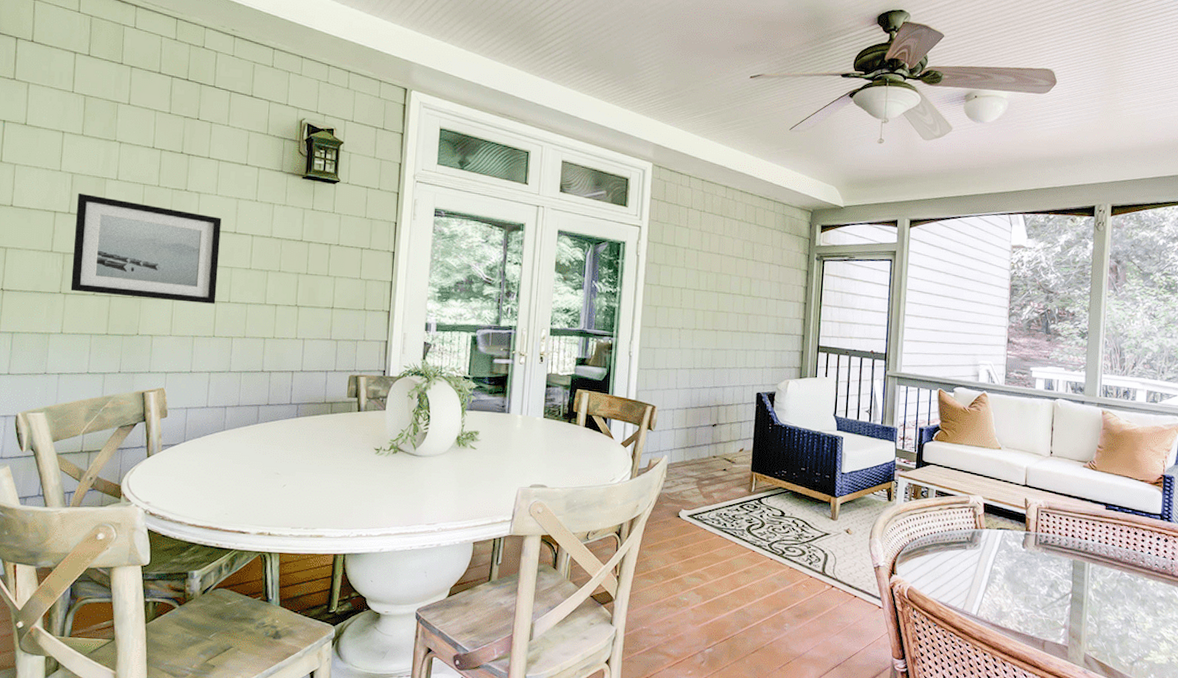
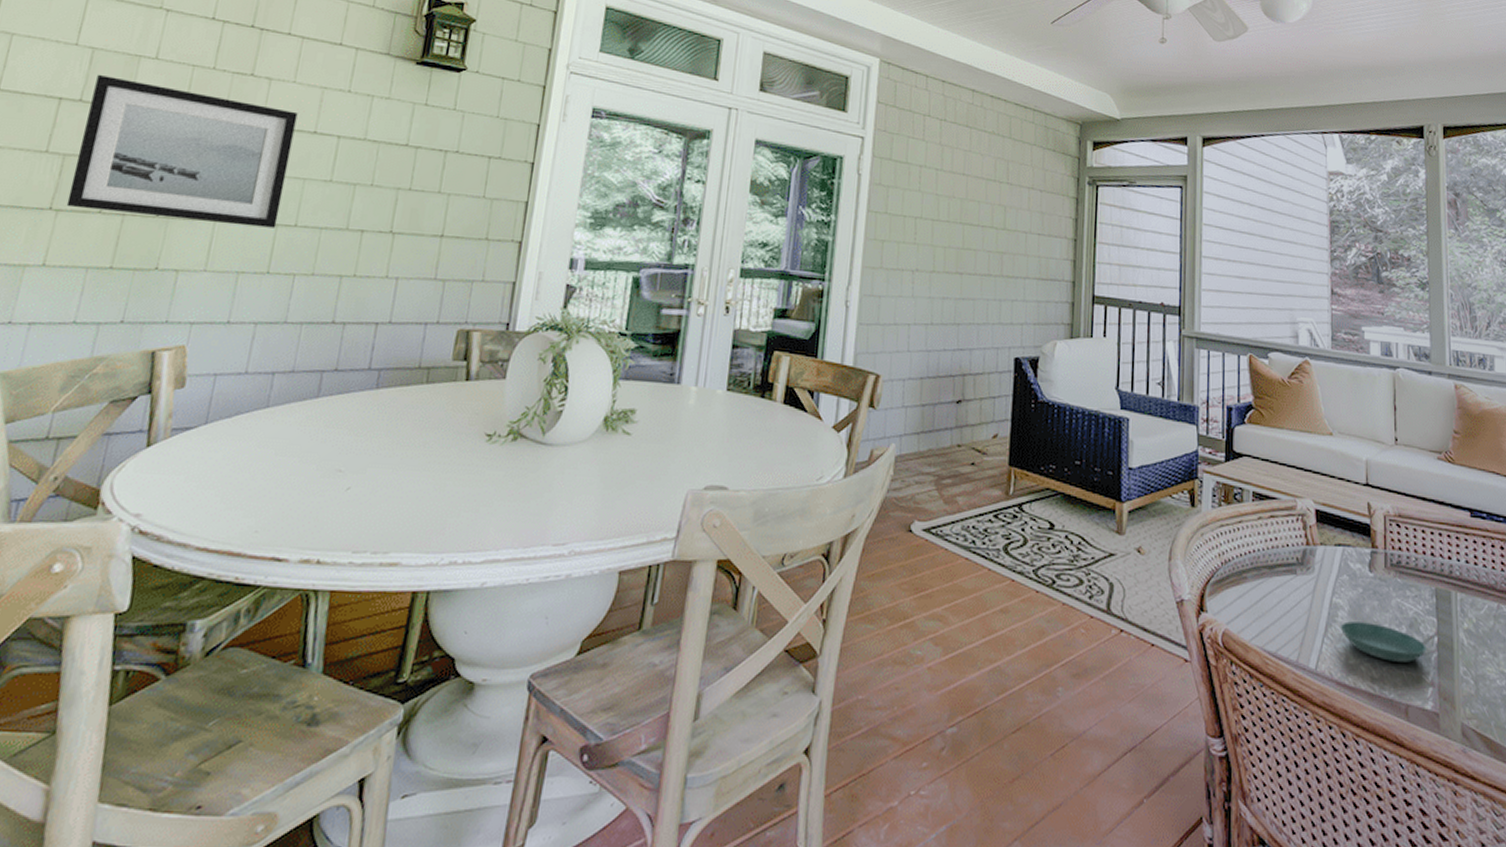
saucer: none [997,582,1062,612] -> present [1340,621,1426,663]

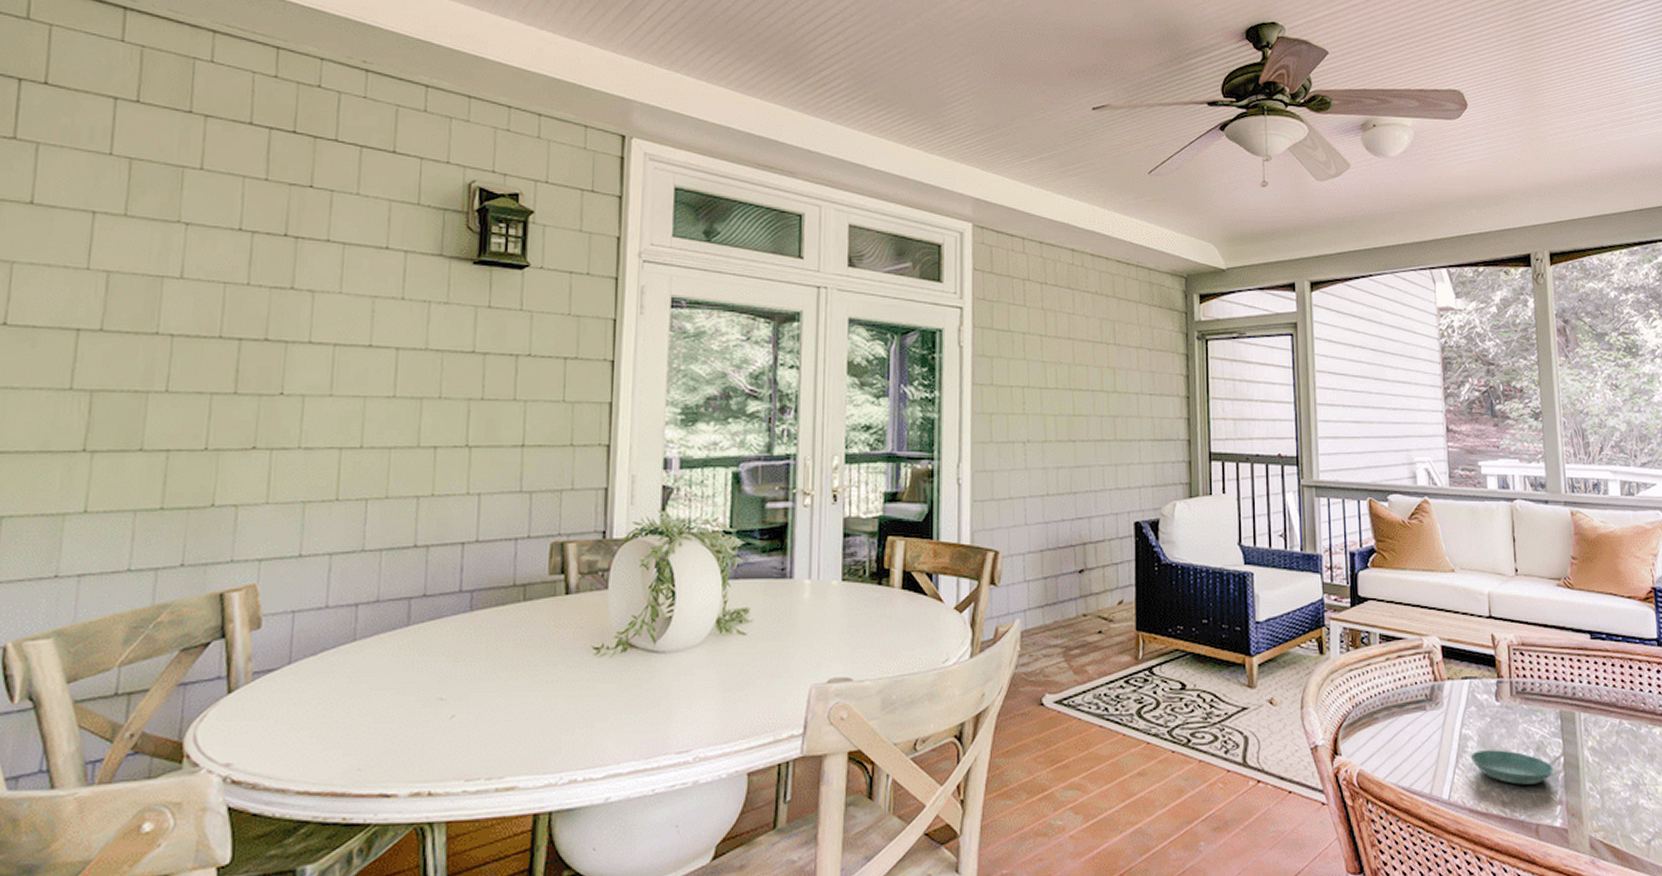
wall art: present [66,74,298,228] -> none [101,299,349,452]

